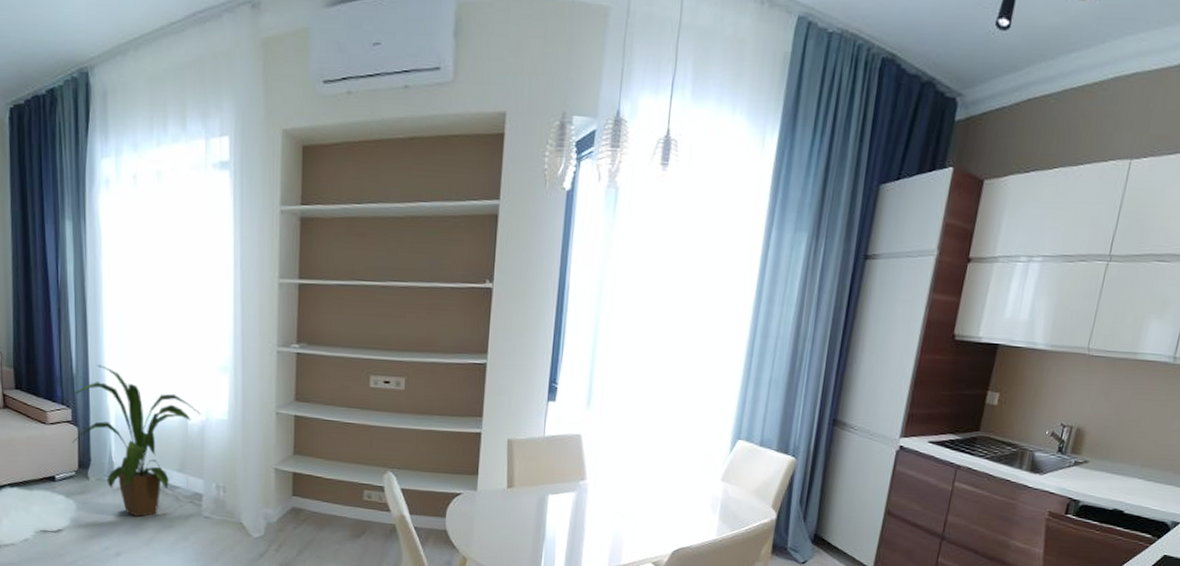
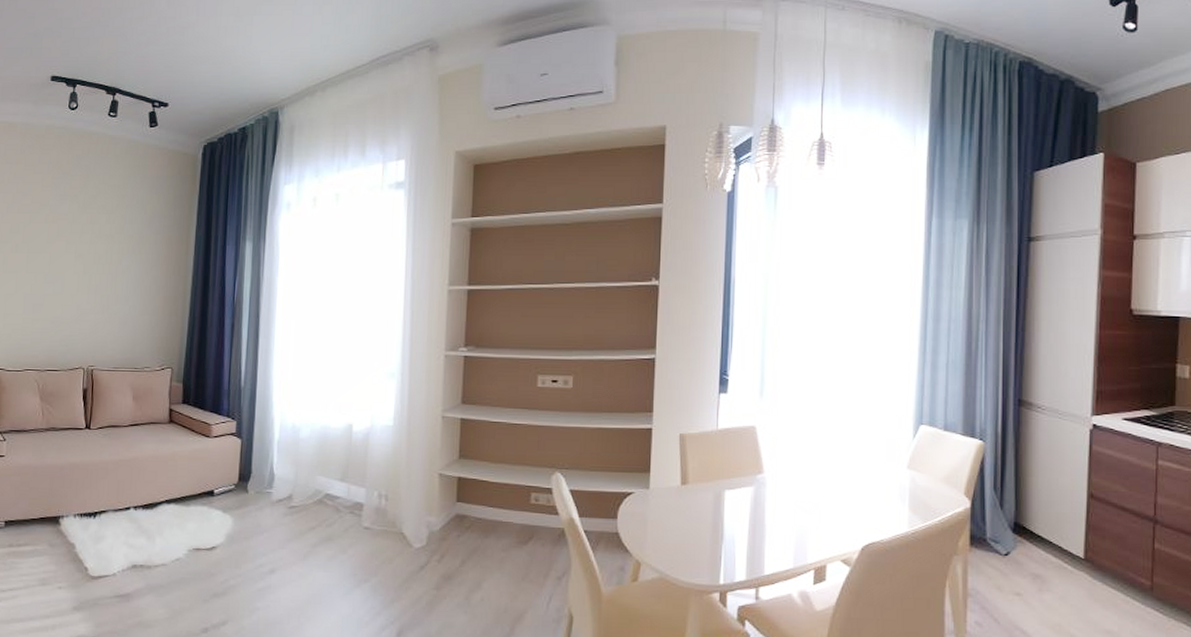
house plant: present [72,365,200,517] -> none [234,376,365,530]

